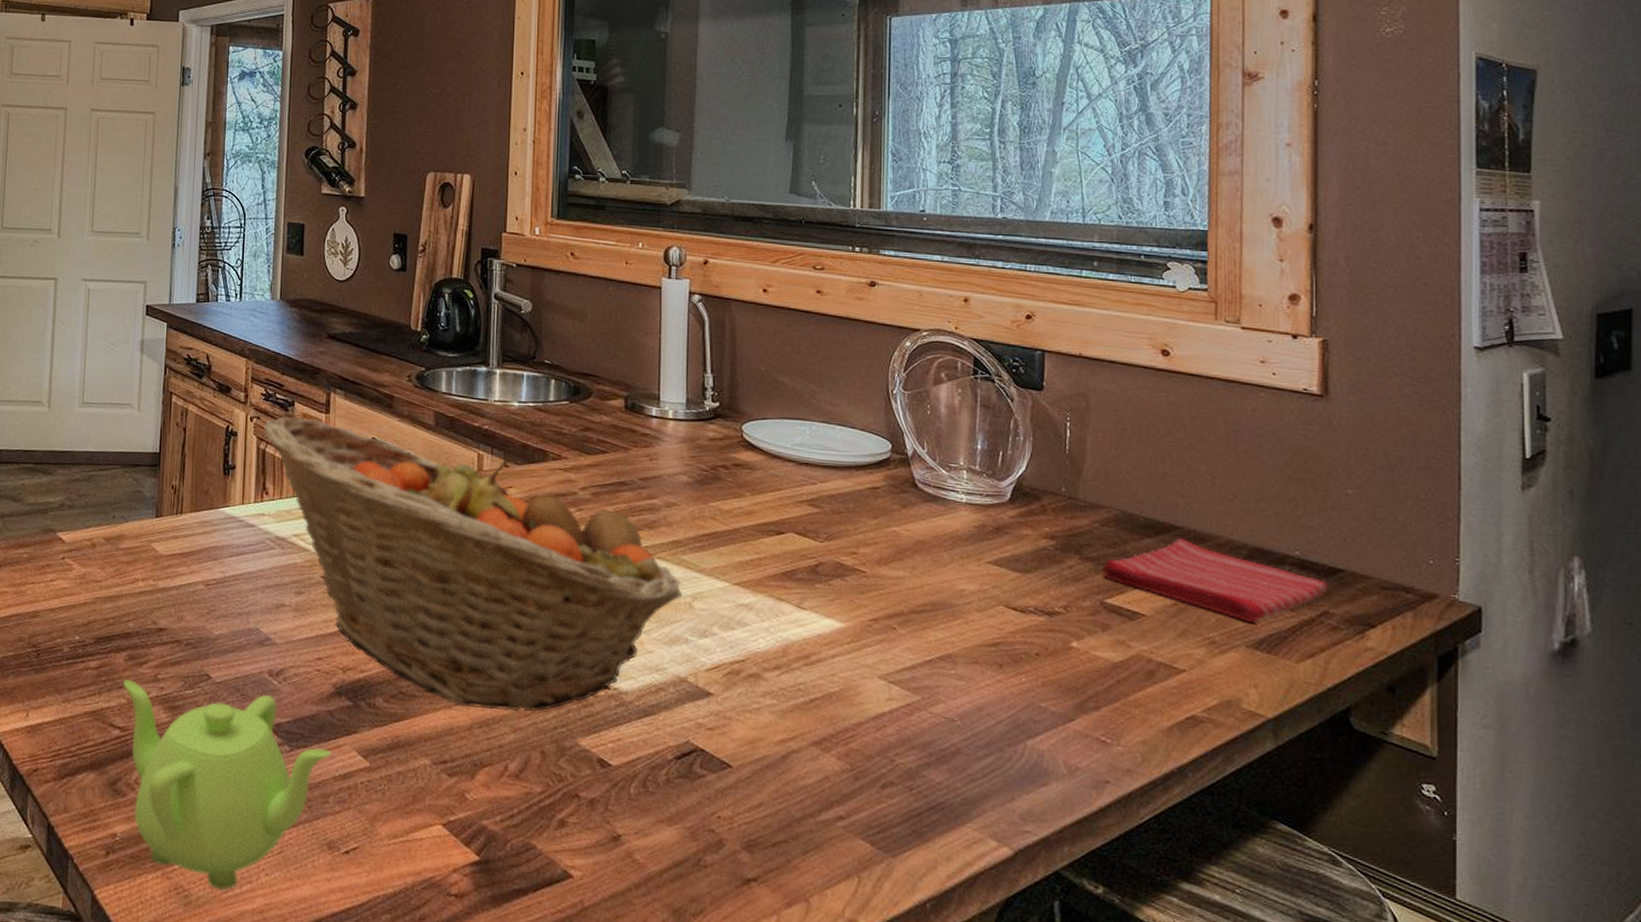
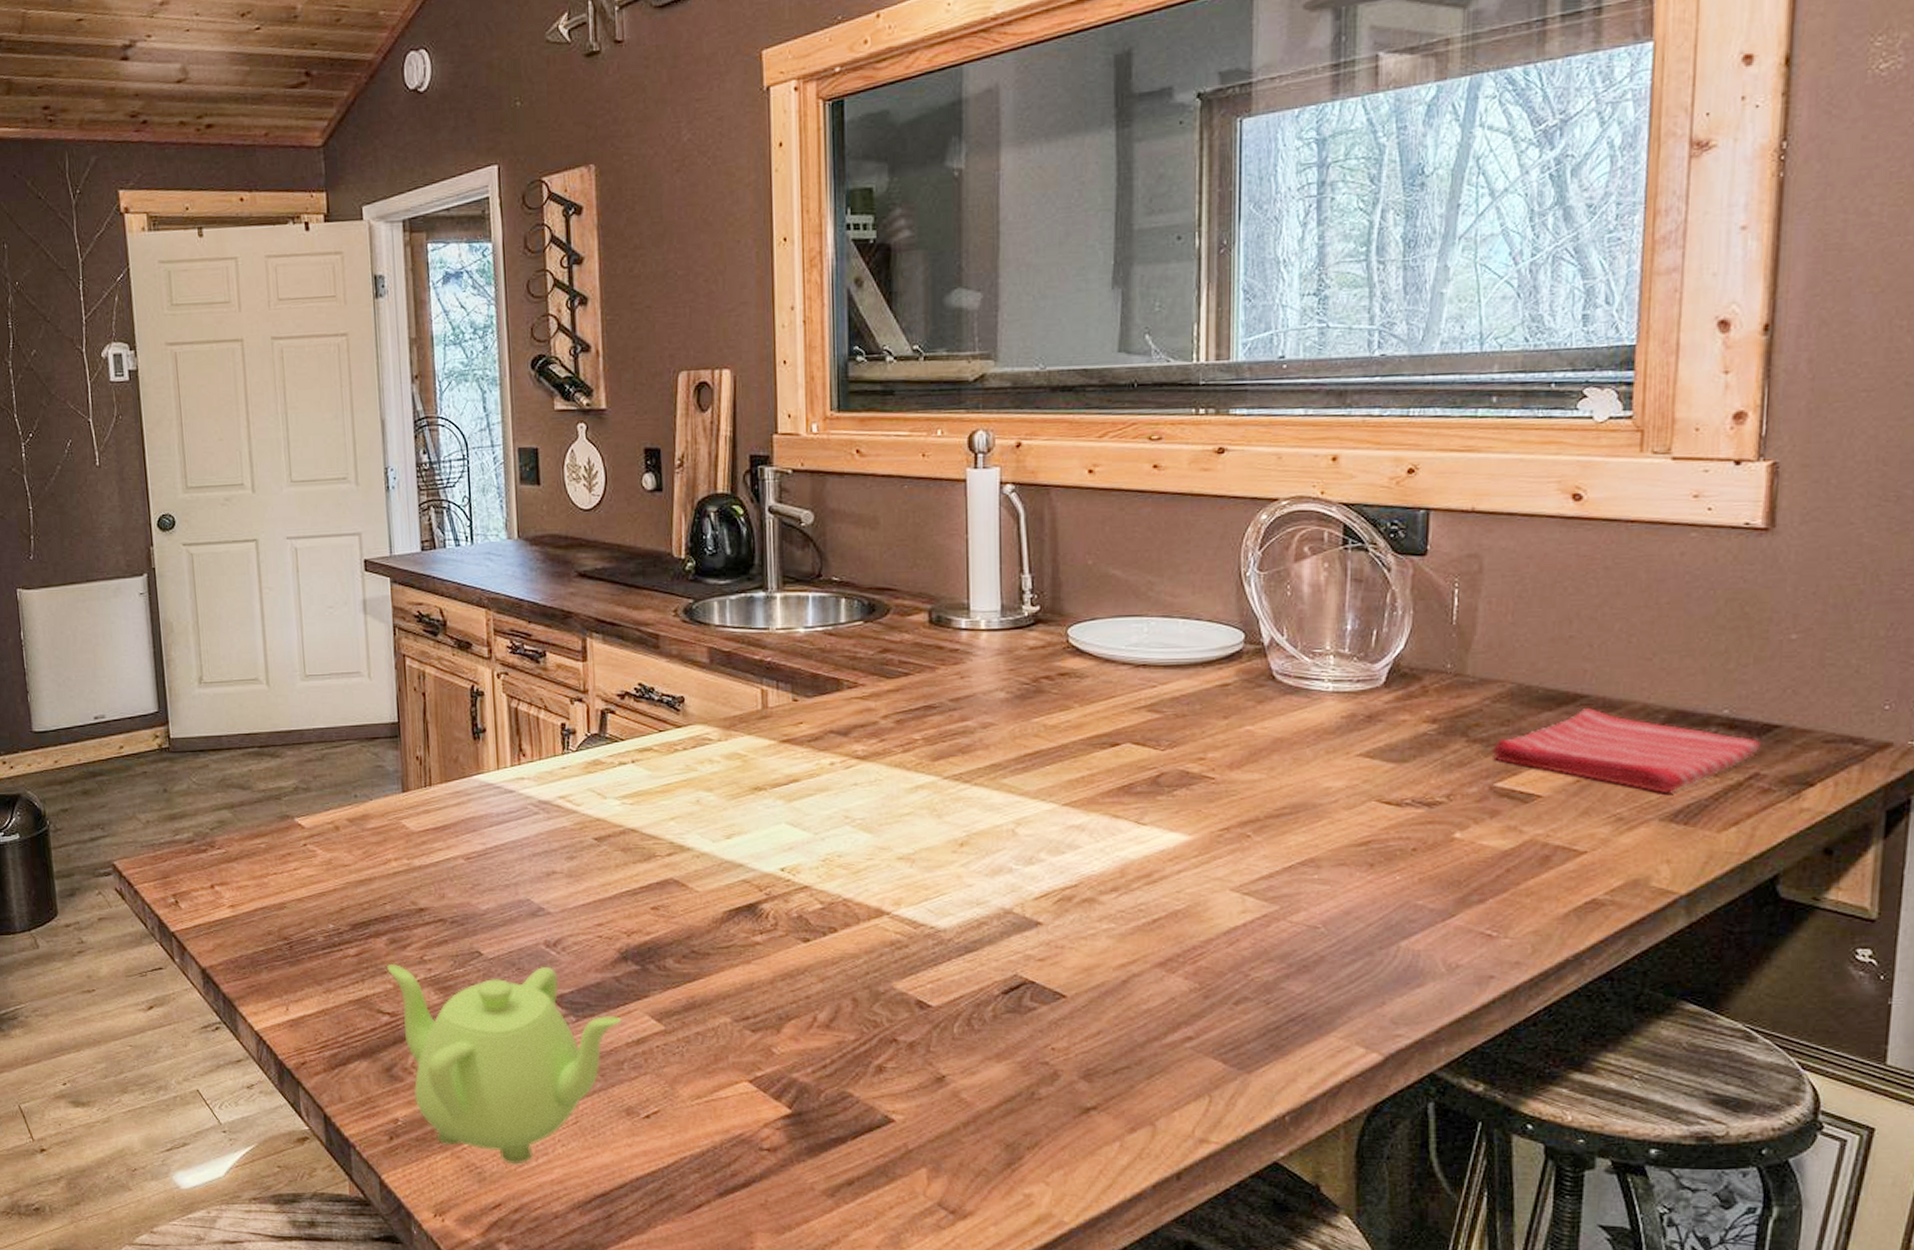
fruit basket: present [264,416,683,712] -> none [513,667,1004,961]

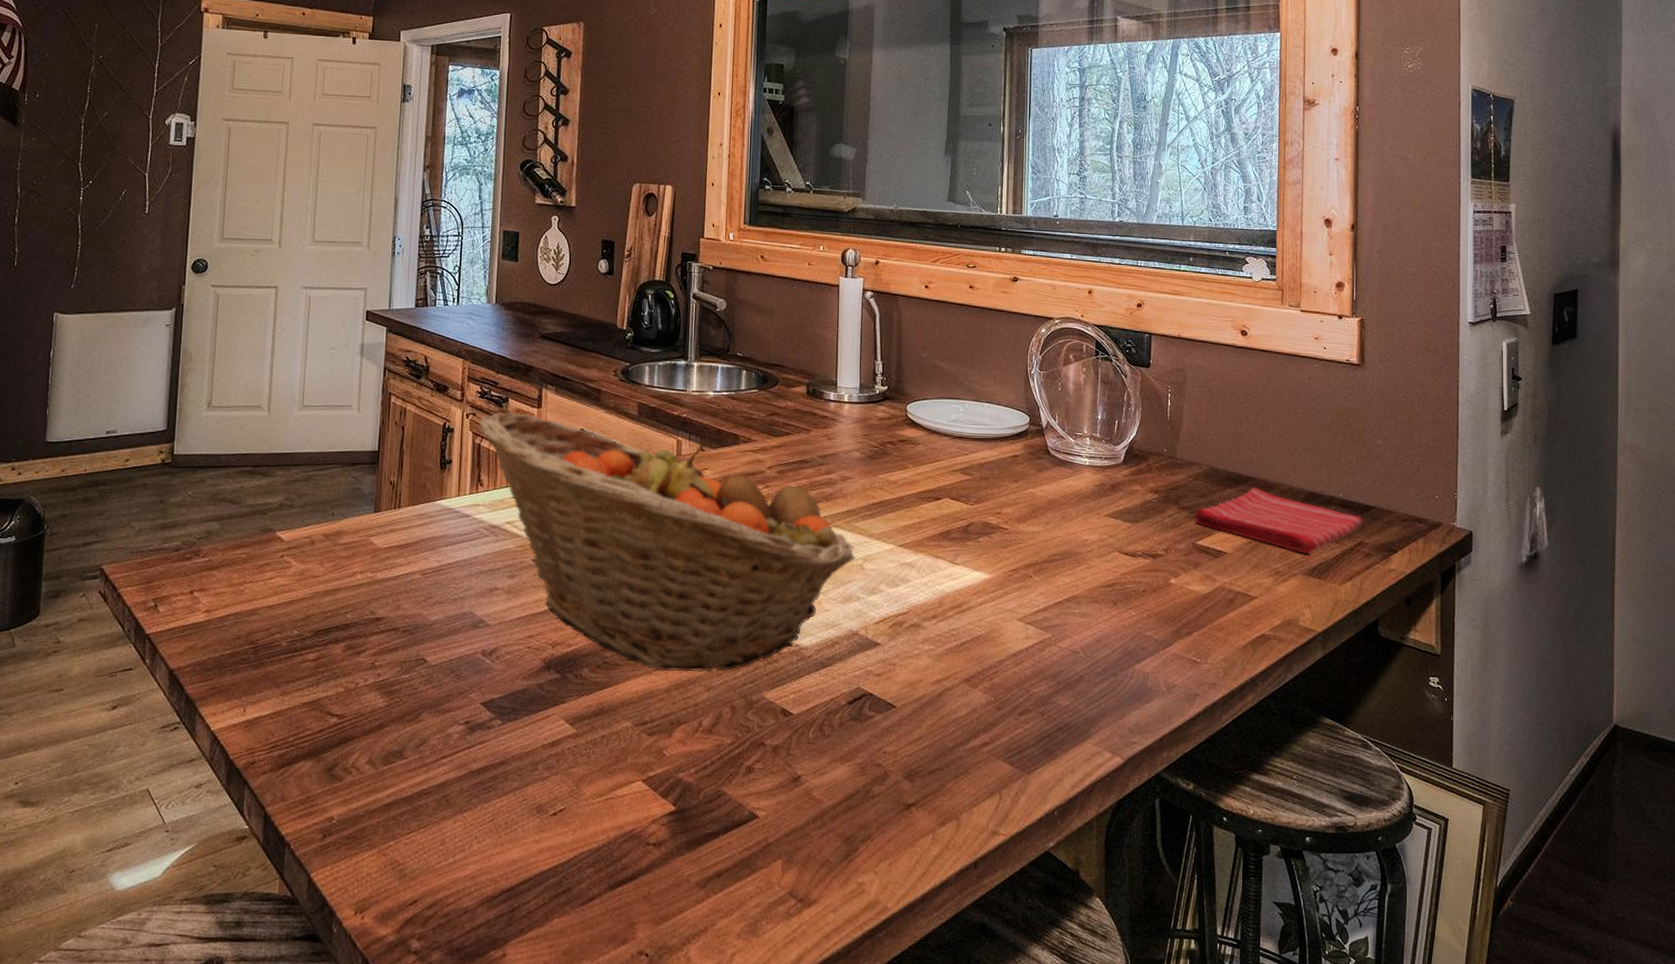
teapot: present [387,963,622,1165] -> none [341,668,541,861]
fruit basket: none [513,667,1004,961] -> present [479,411,855,672]

